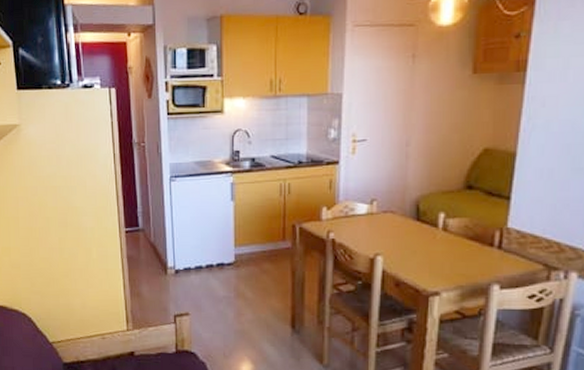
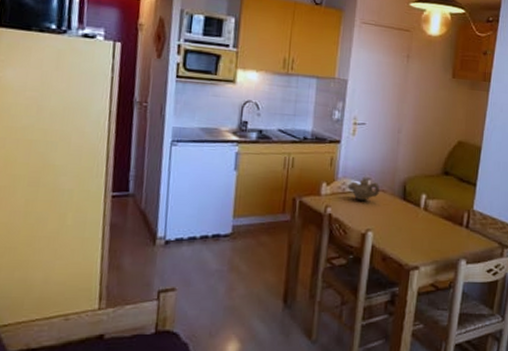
teapot: none [351,198,388,225] -> present [348,176,380,202]

